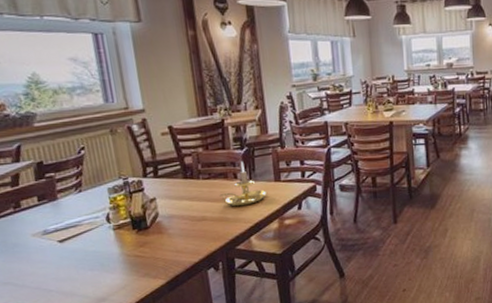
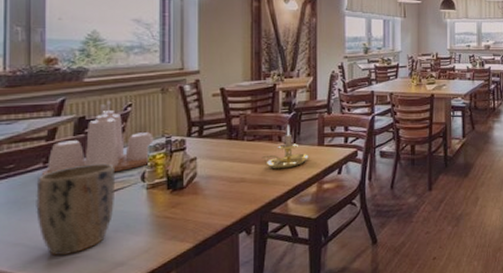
plant pot: none [11,206,87,293] -> present [36,163,114,256]
condiment set: none [13,144,114,221] -> present [41,100,155,176]

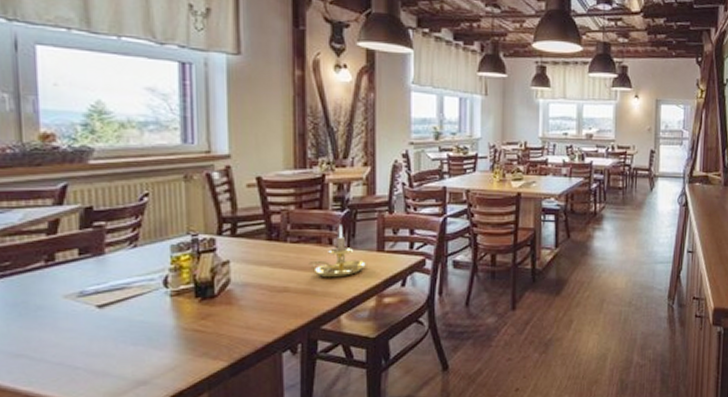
plant pot: present [36,163,114,256] -> none [38,264,133,370]
condiment set: present [41,100,155,176] -> none [43,187,179,277]

